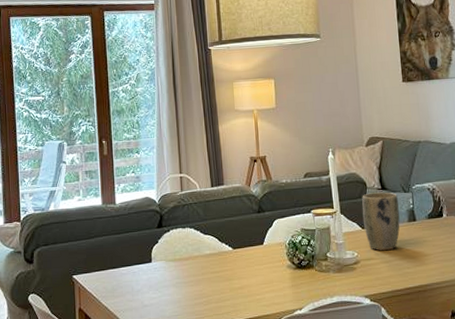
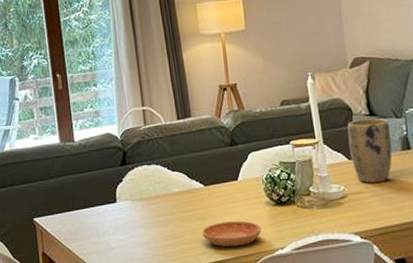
saucer: none [228,282,283,307] -> present [201,221,262,248]

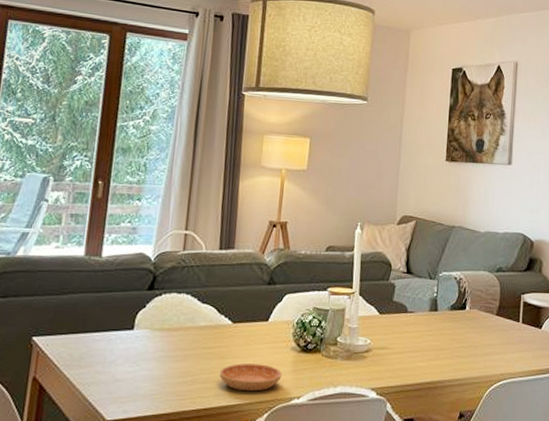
plant pot: present [347,118,393,184] -> none [382,275,422,341]

